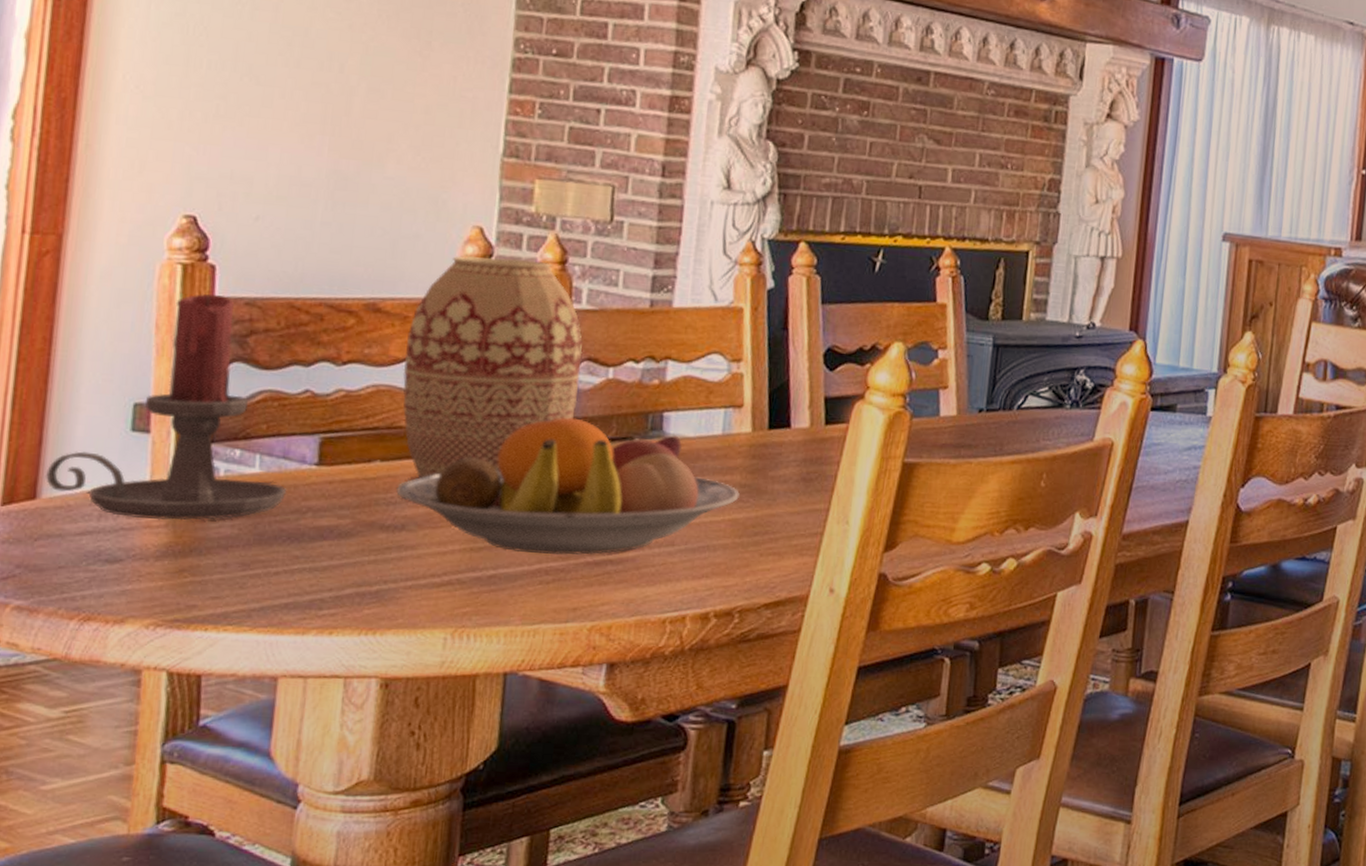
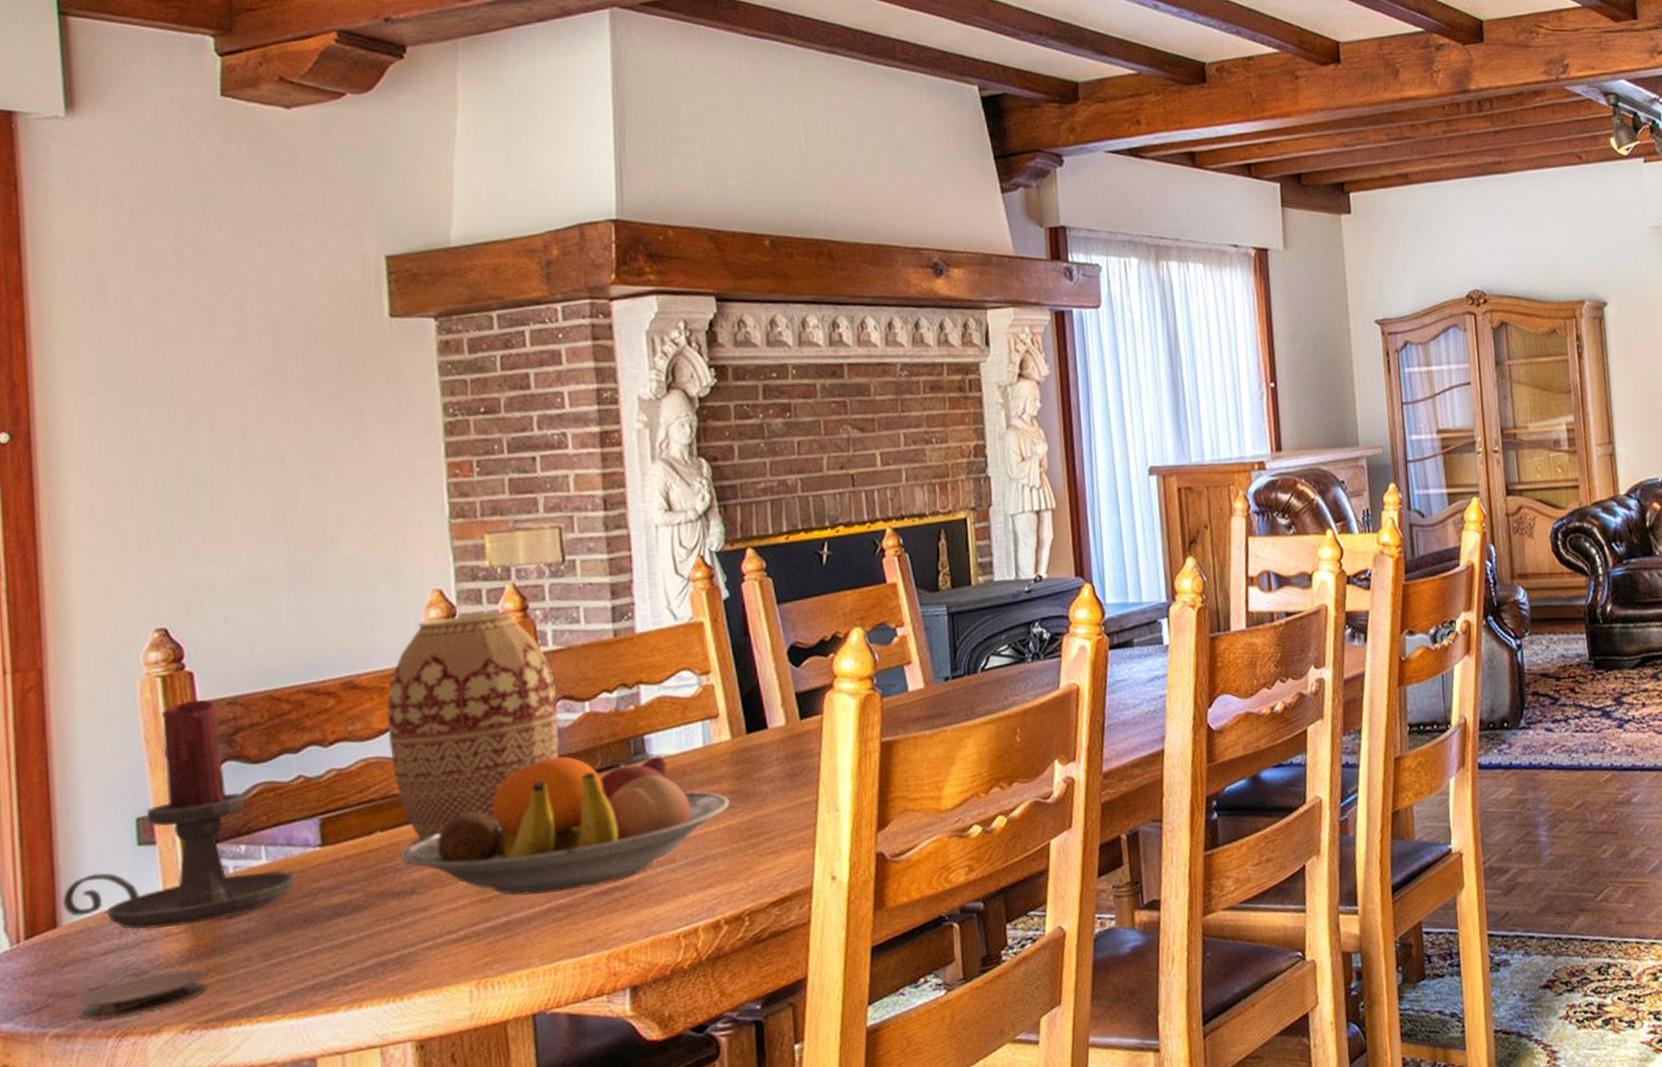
coaster: none [43,562,181,601] -> present [77,968,208,1020]

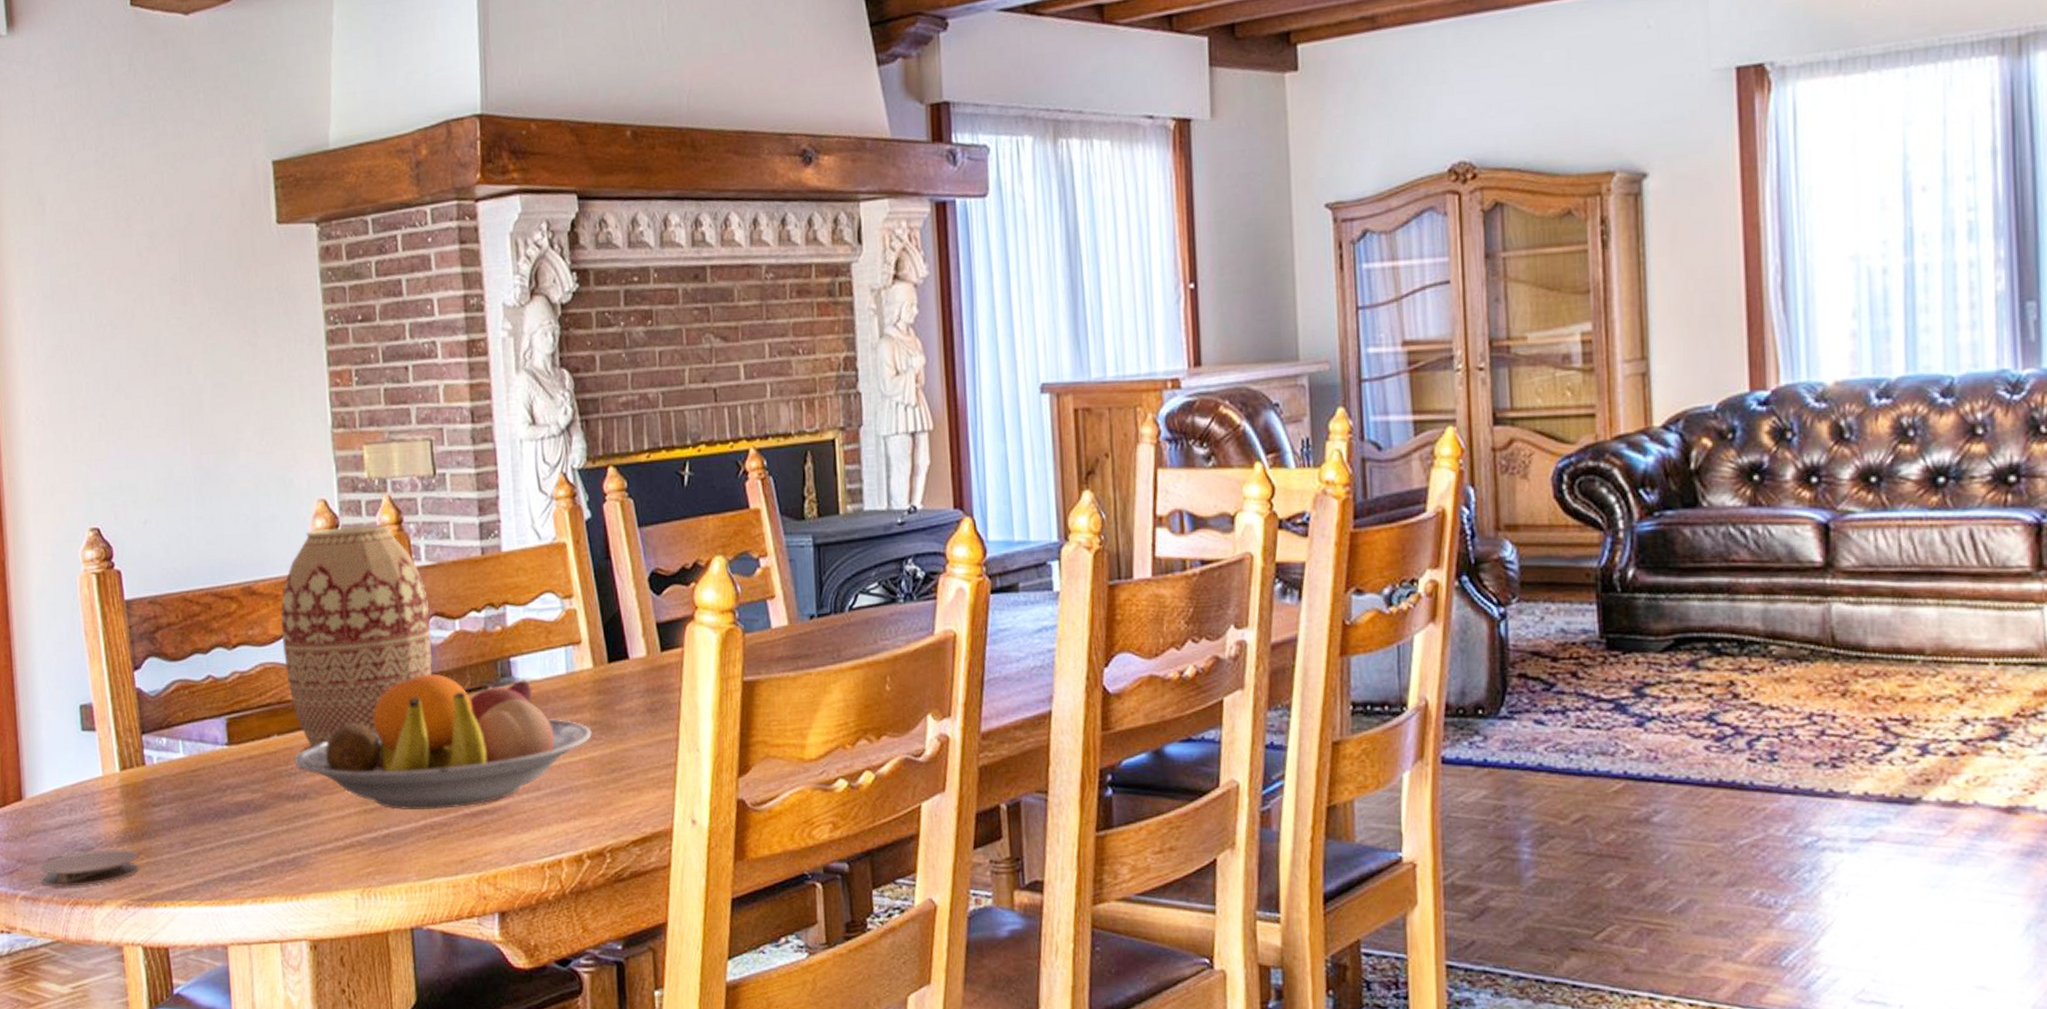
candle holder: present [62,699,296,929] -> none [25,597,208,809]

